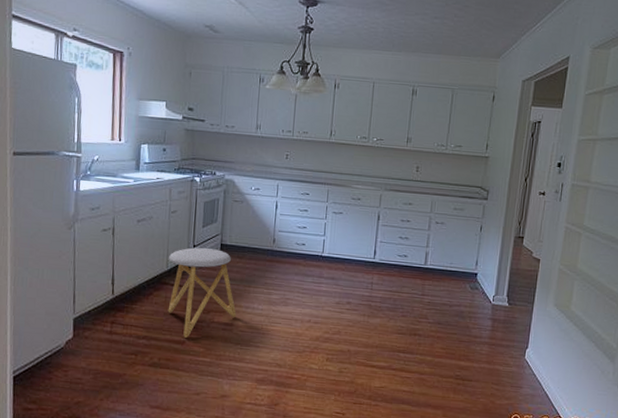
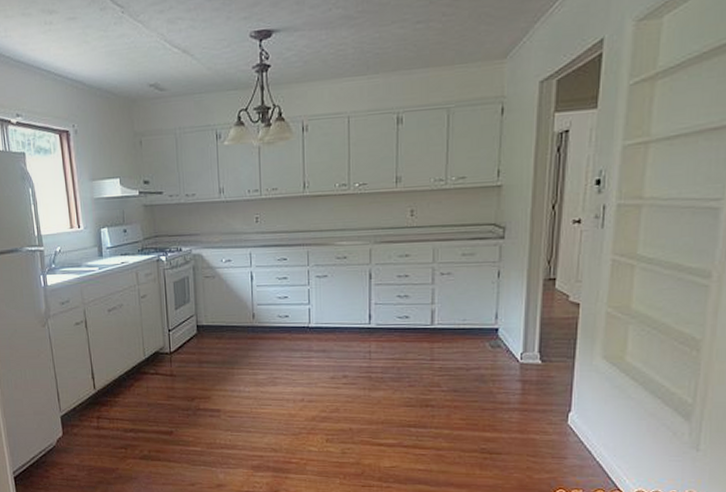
stool: present [168,247,237,338] -> none [145,332,223,428]

